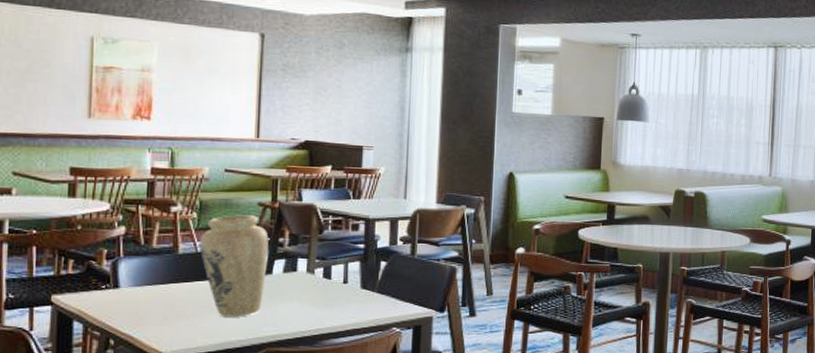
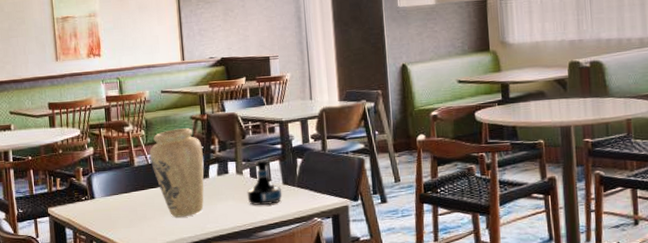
tequila bottle: none [316,259,359,309] -> present [247,160,283,205]

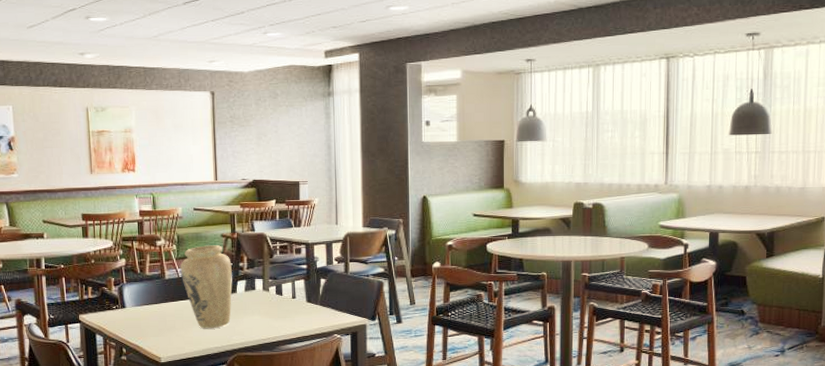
tequila bottle: present [247,160,283,205] -> none [272,278,306,320]

